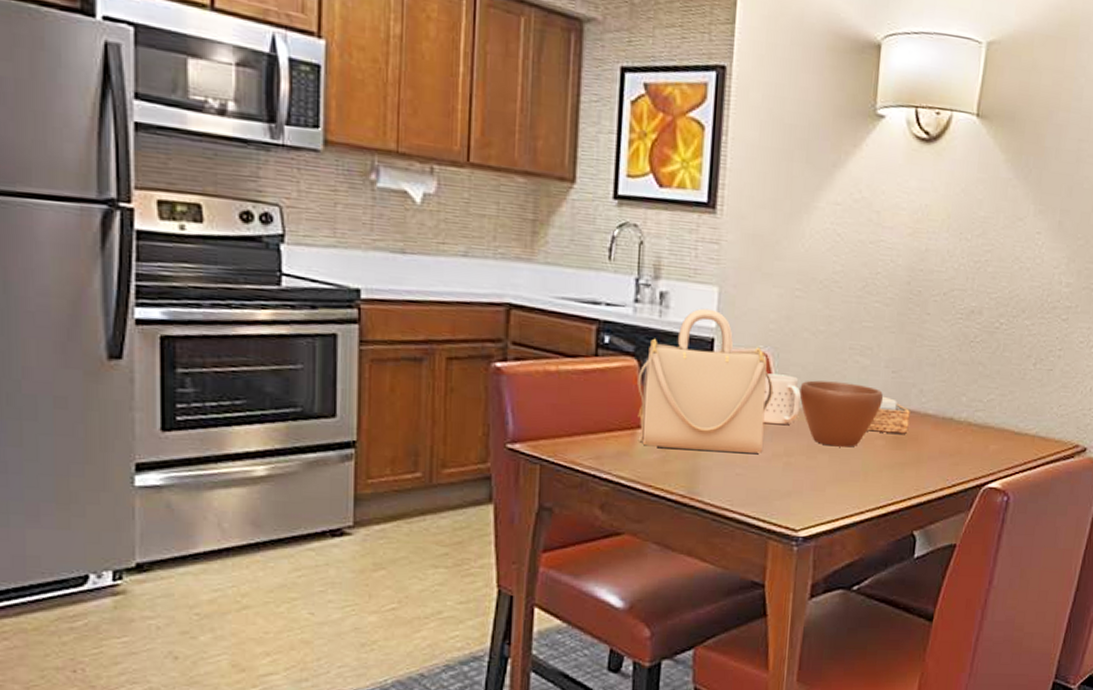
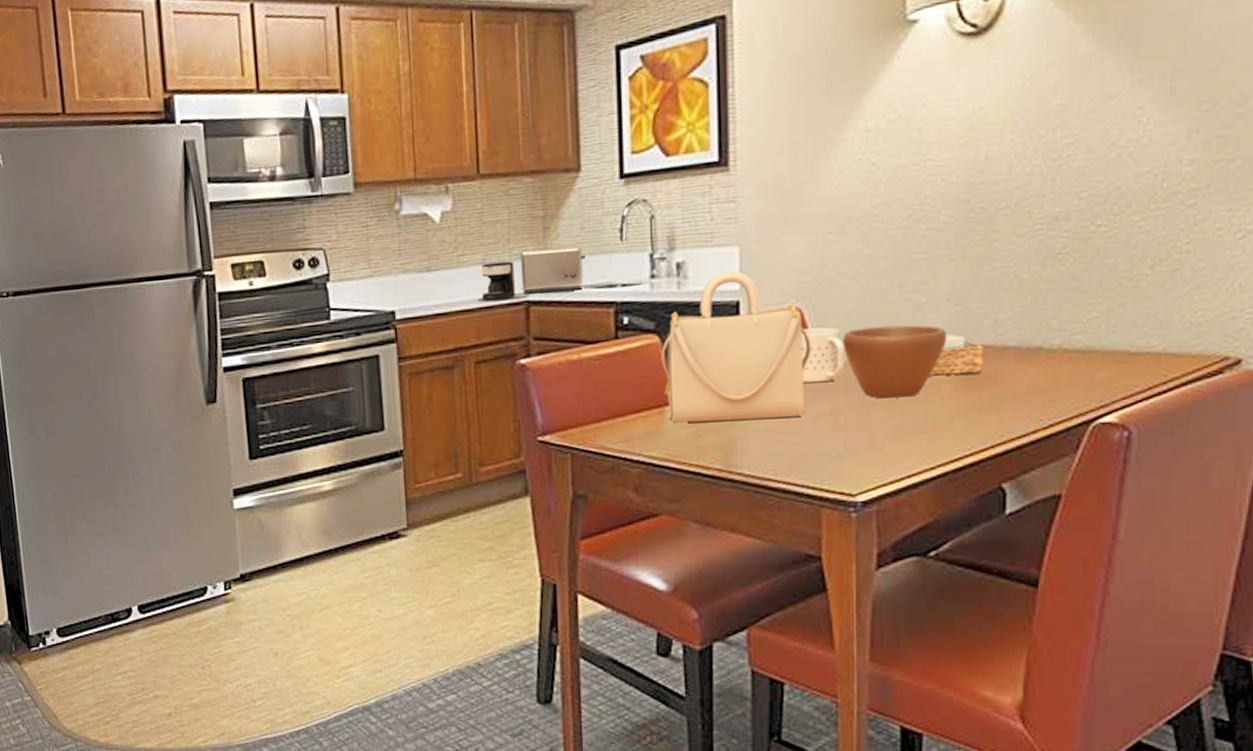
coffee maker: none [455,256,511,301] -> present [477,261,529,303]
toaster: none [503,251,573,303] -> present [519,246,586,295]

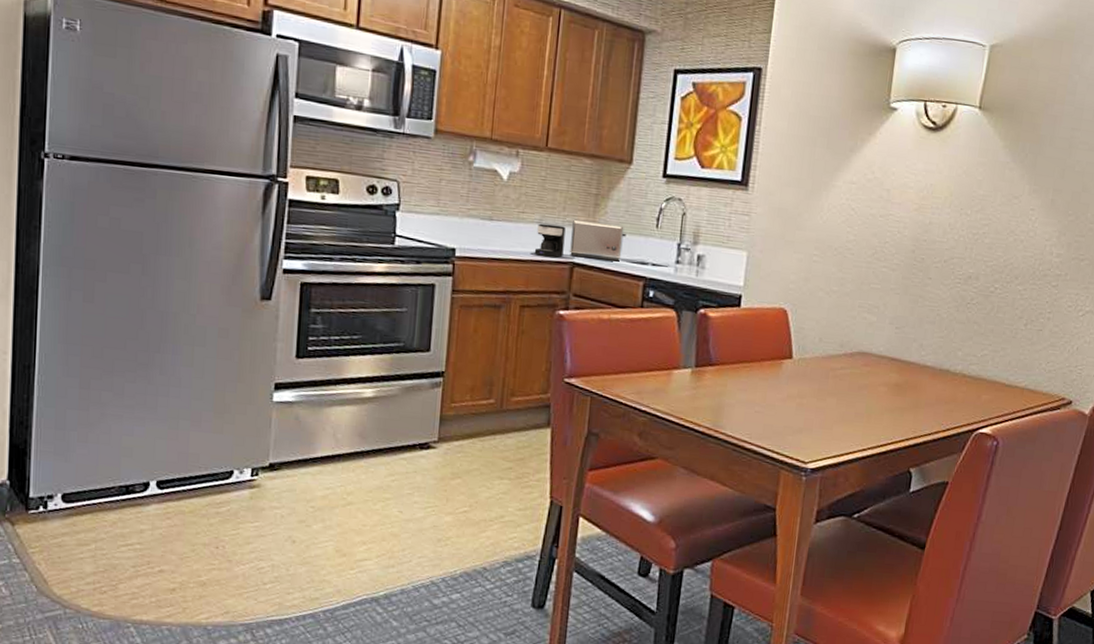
handbag: present [661,271,812,423] -> none [673,269,791,395]
mug: present [801,327,845,383] -> none [780,326,814,371]
bowl: present [843,325,948,399] -> none [813,333,888,392]
napkin holder: present [930,334,984,376] -> none [871,348,911,382]

